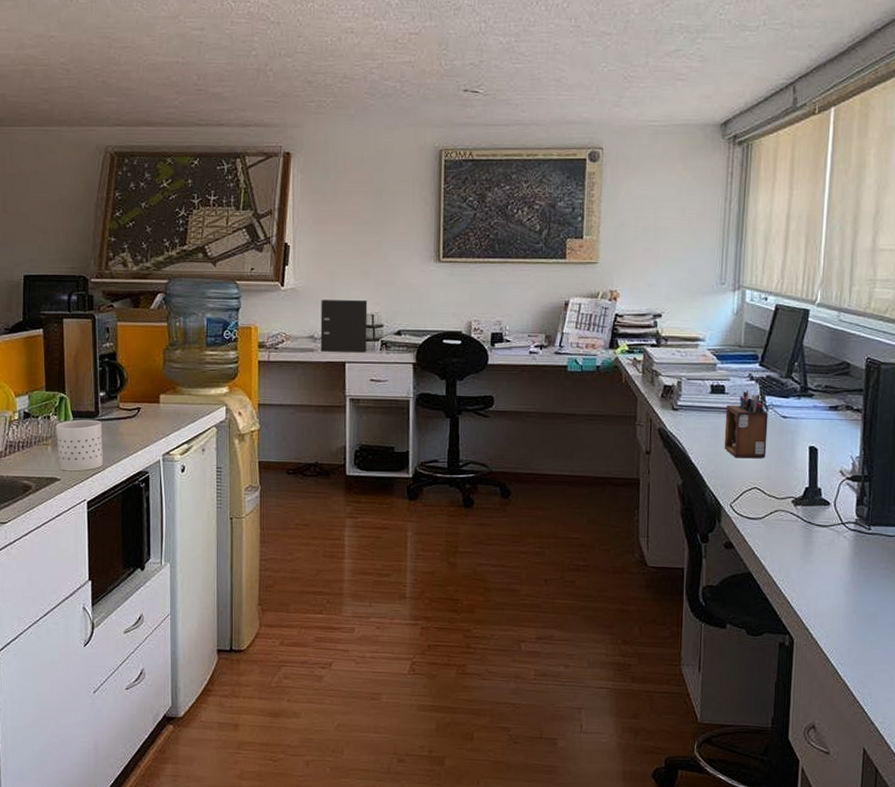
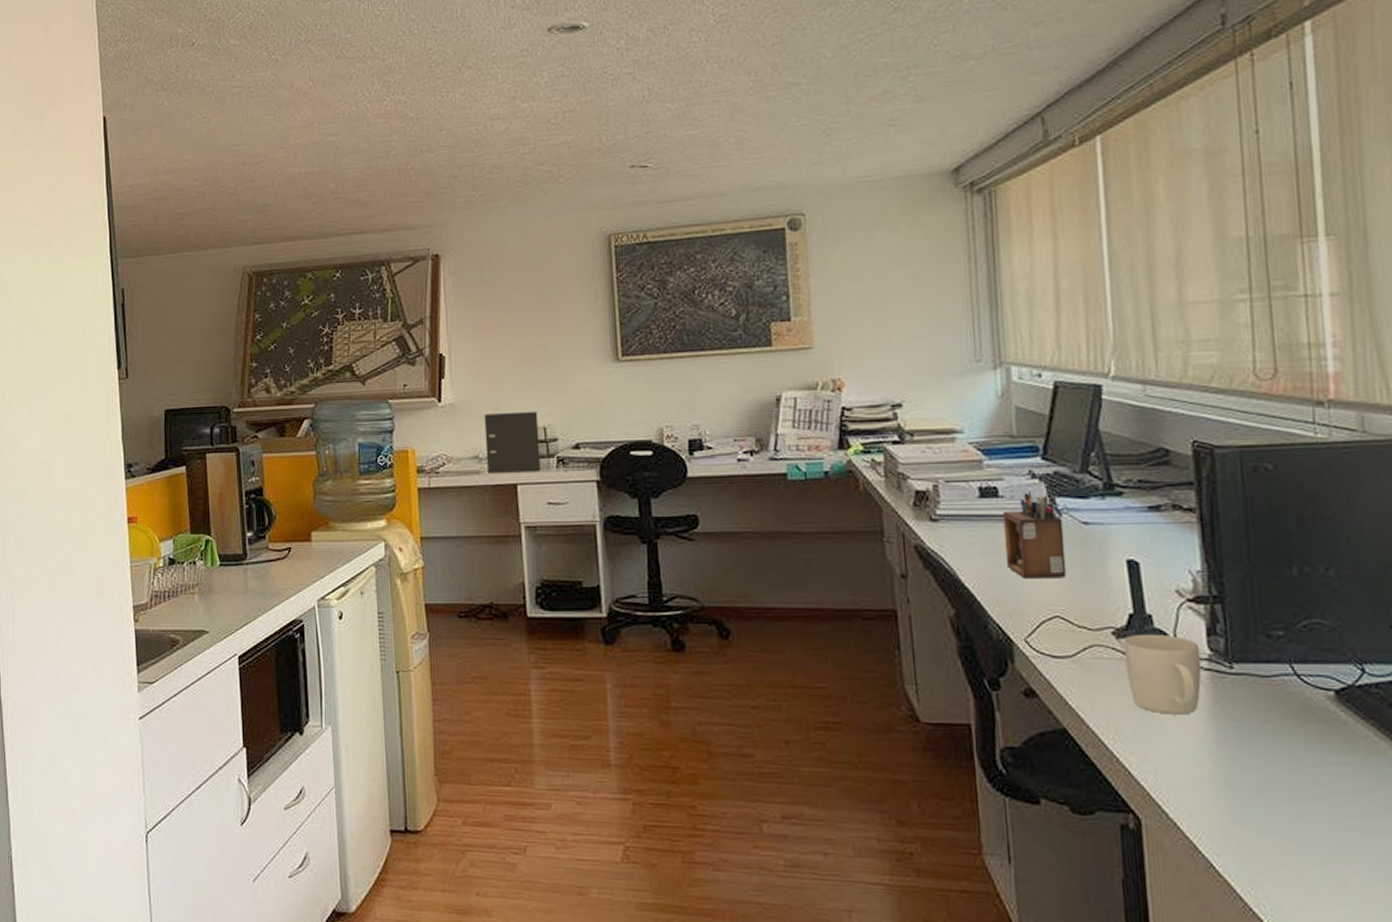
mug: present [55,419,104,472] -> none [202,563,255,622]
mug: none [798,502,851,563] -> present [1123,634,1202,715]

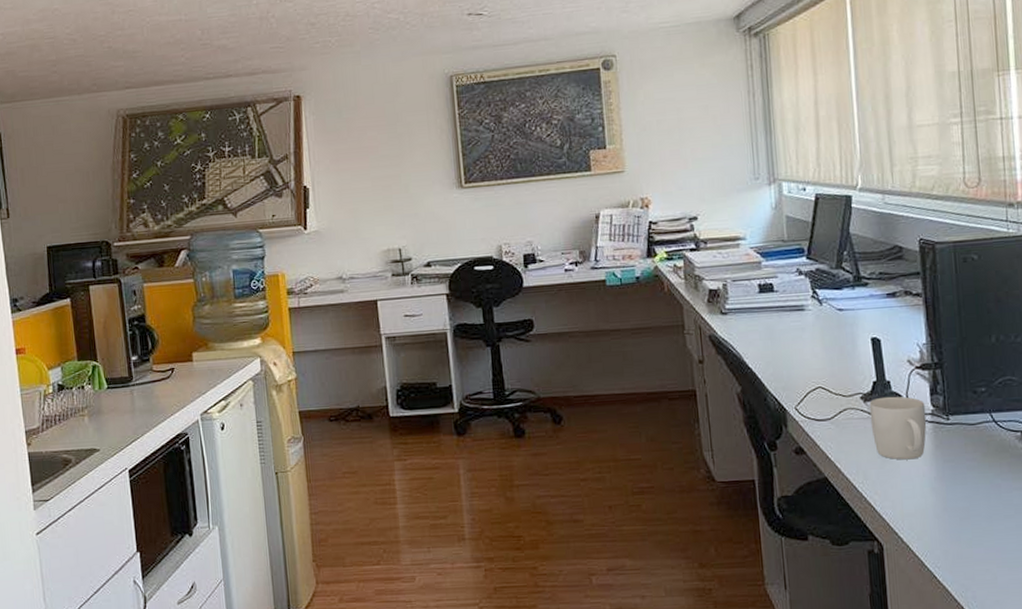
binder: present [484,412,541,473] -> none [346,235,398,292]
desk organizer: present [1002,490,1067,579] -> none [777,284,827,358]

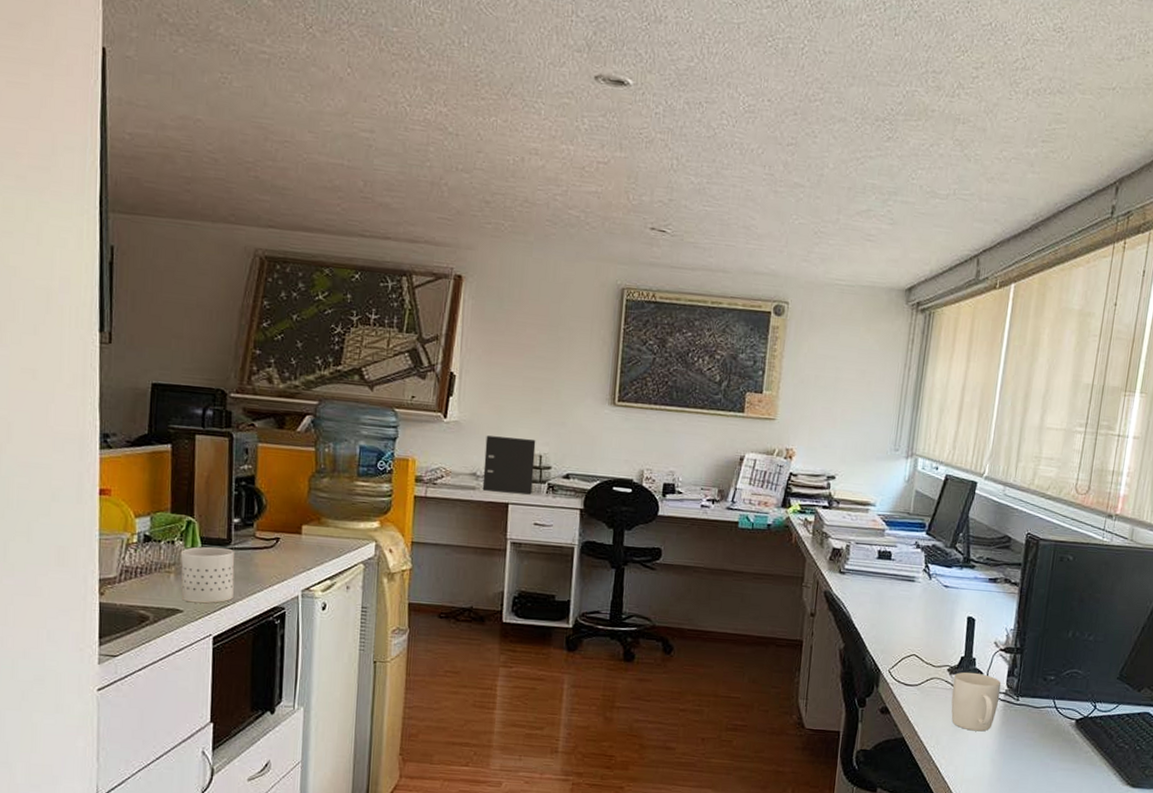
mug: none [90,385,142,441] -> present [180,546,235,604]
binder: none [346,235,398,292] -> present [482,435,536,495]

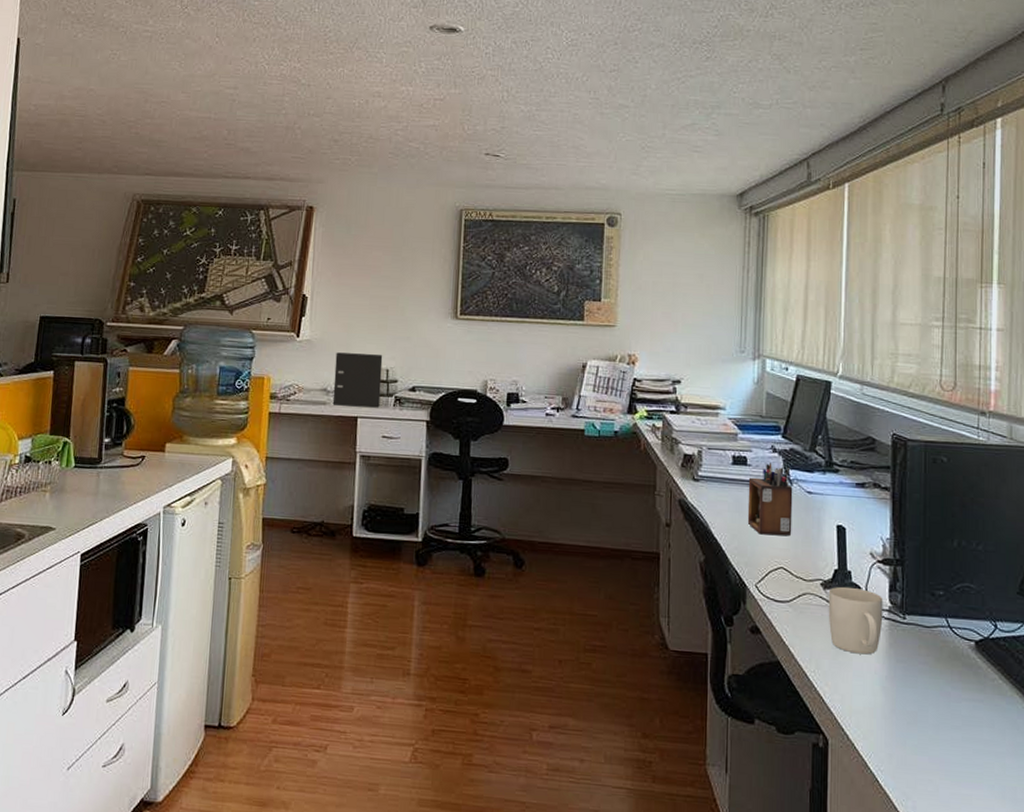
mug: present [180,546,235,604] -> none [54,465,104,522]
desk organizer: none [886,556,932,627] -> present [747,461,793,537]

